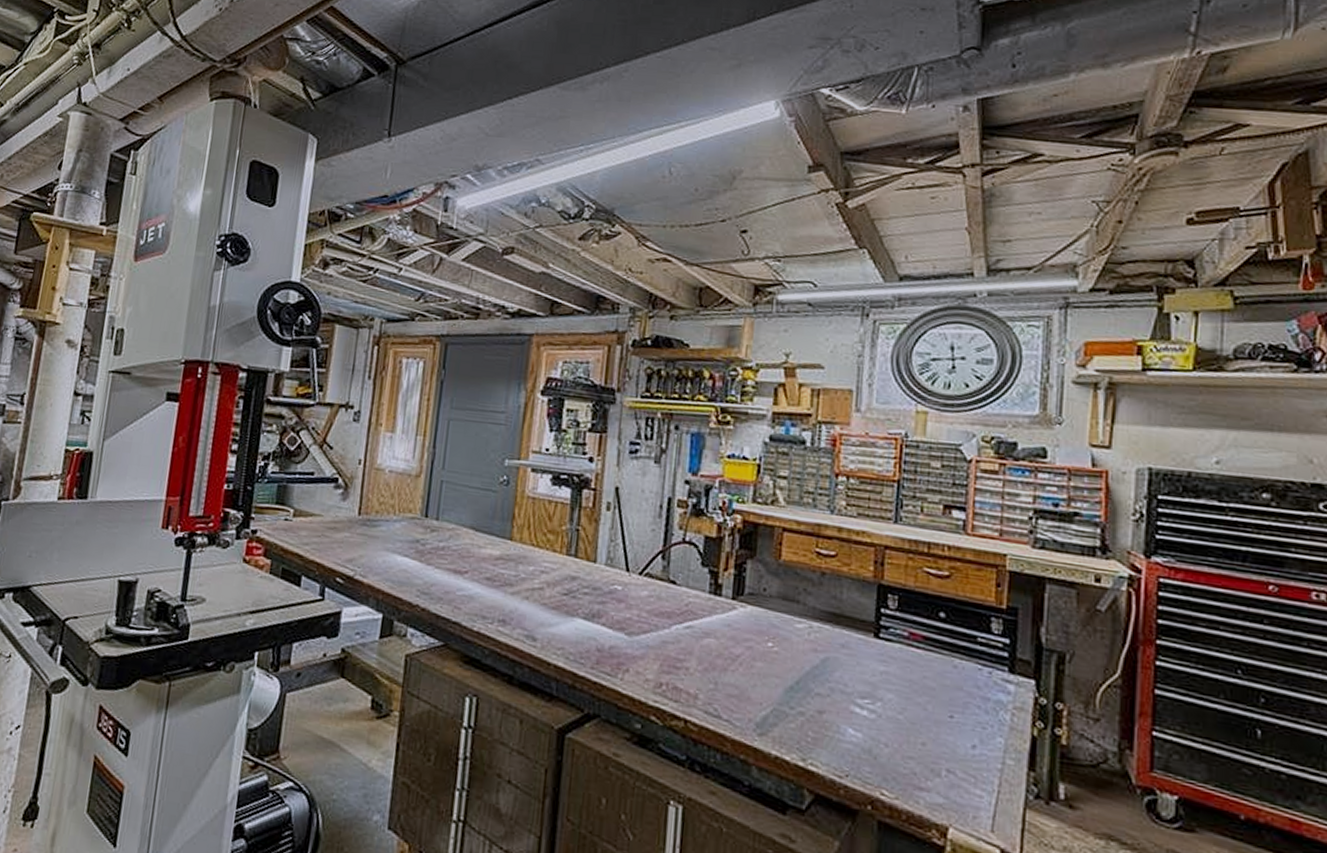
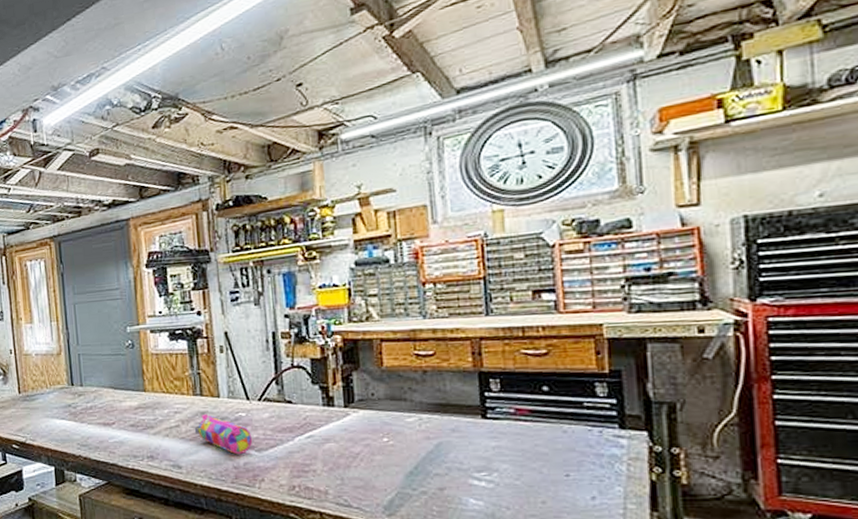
pencil case: none [561,579,625,636] -> present [195,413,253,455]

